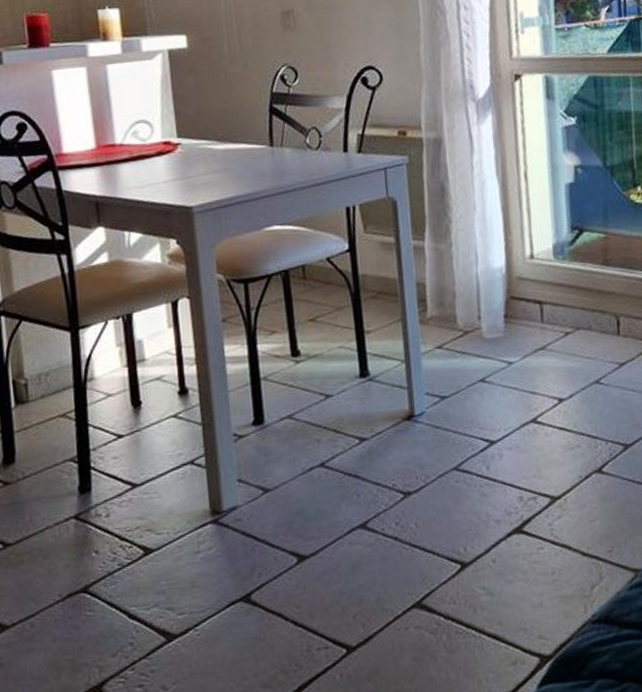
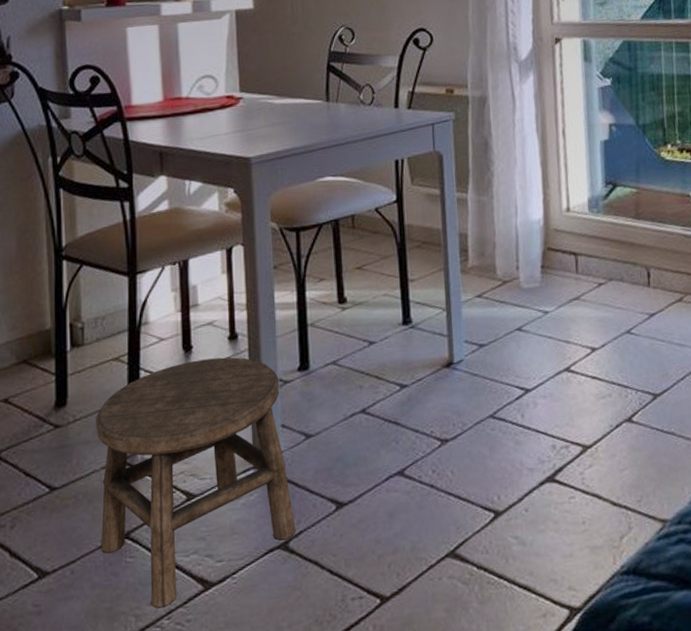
stool: none [46,412,258,660] -> present [96,357,296,608]

